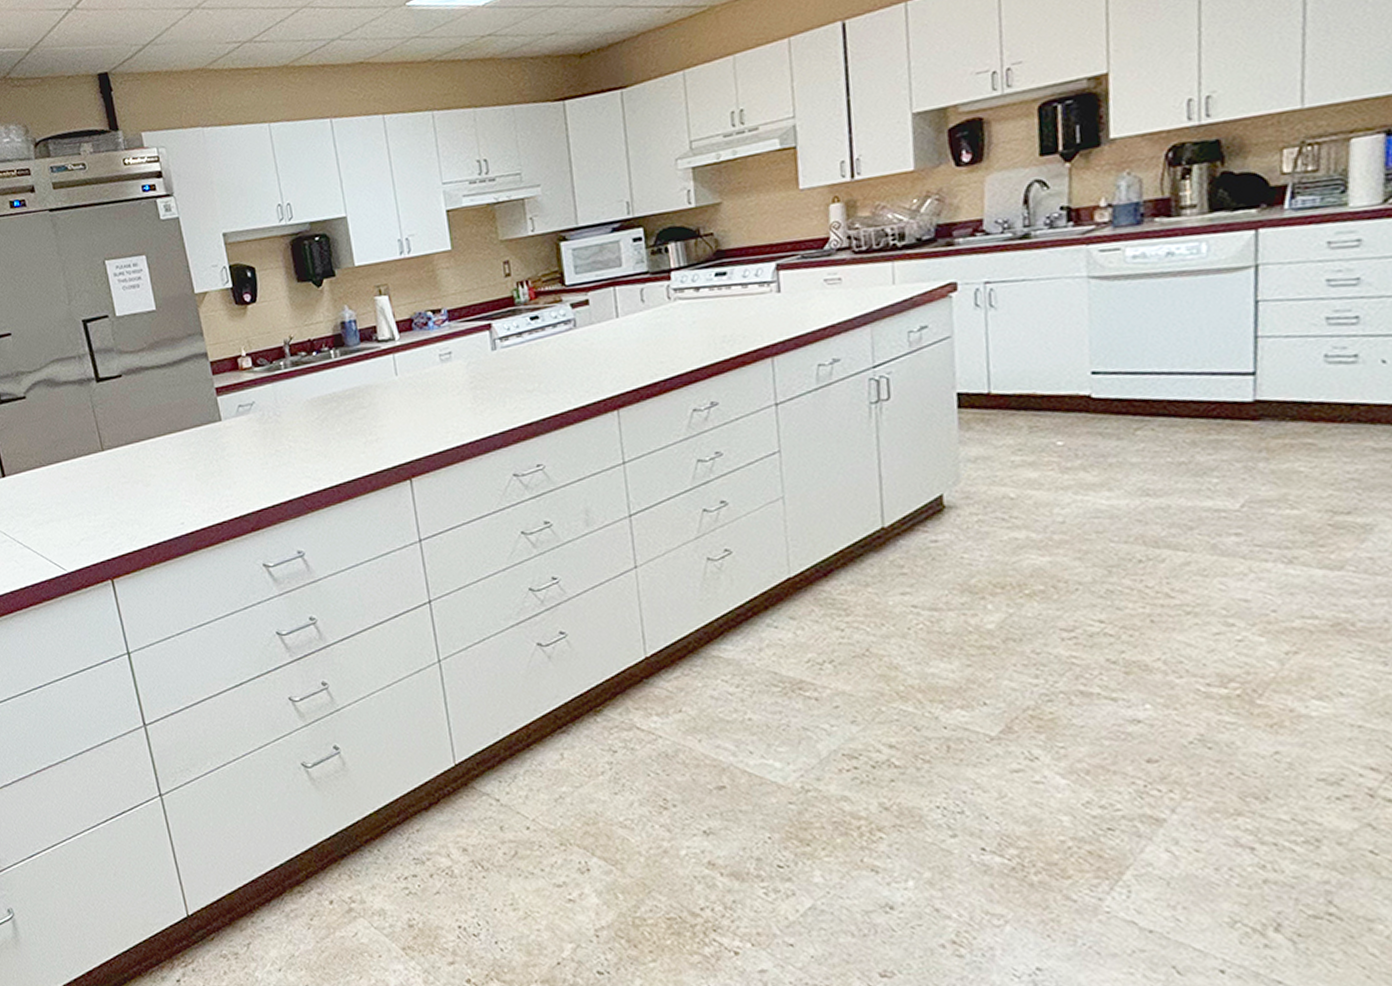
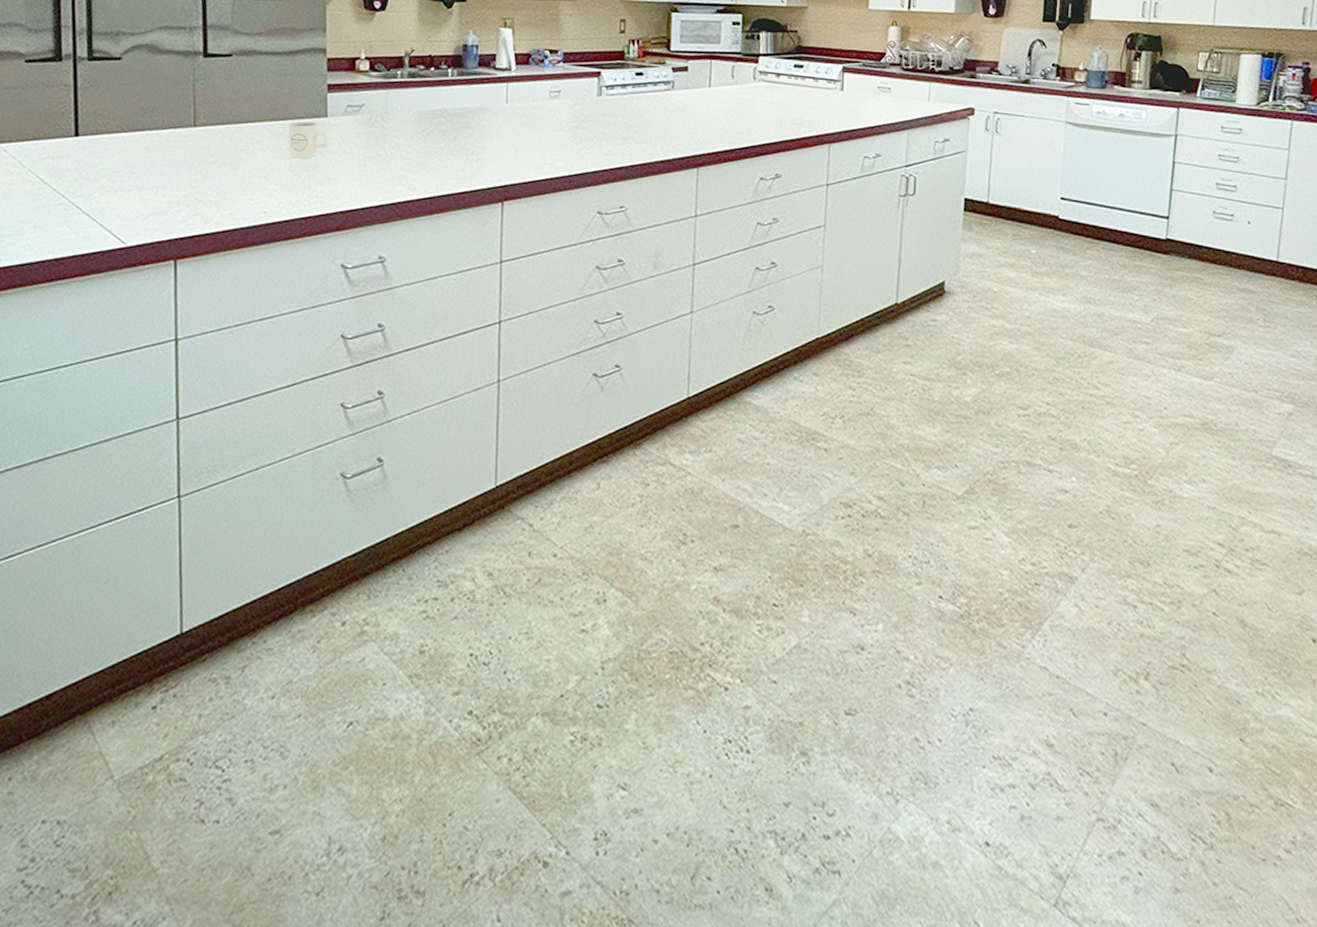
mug: none [187,428,228,467] -> present [288,121,329,159]

